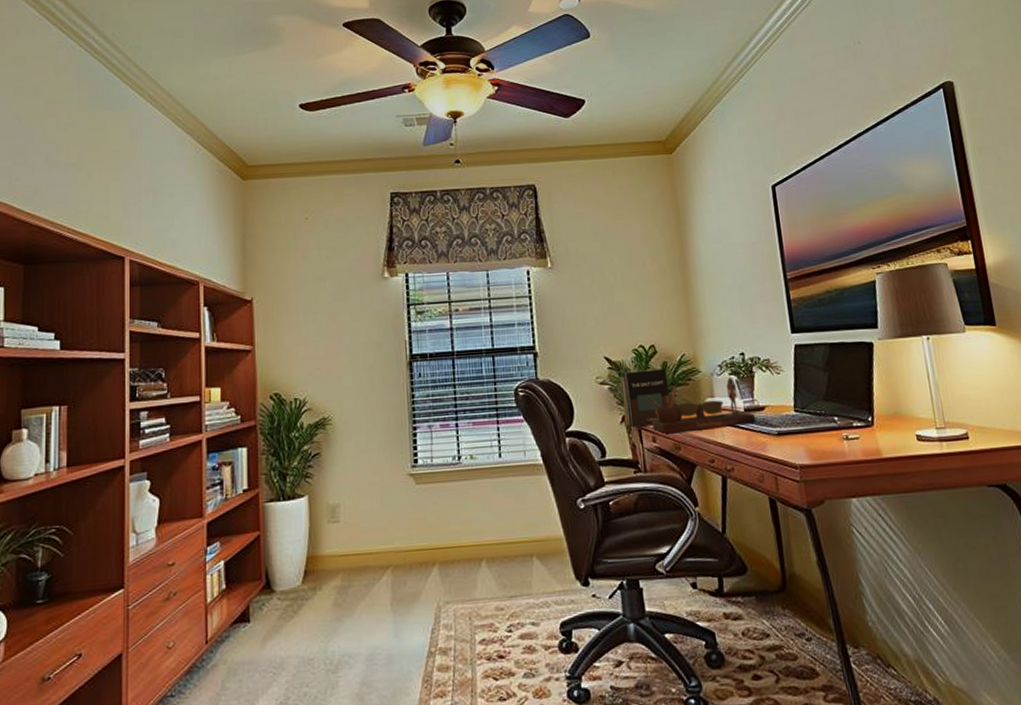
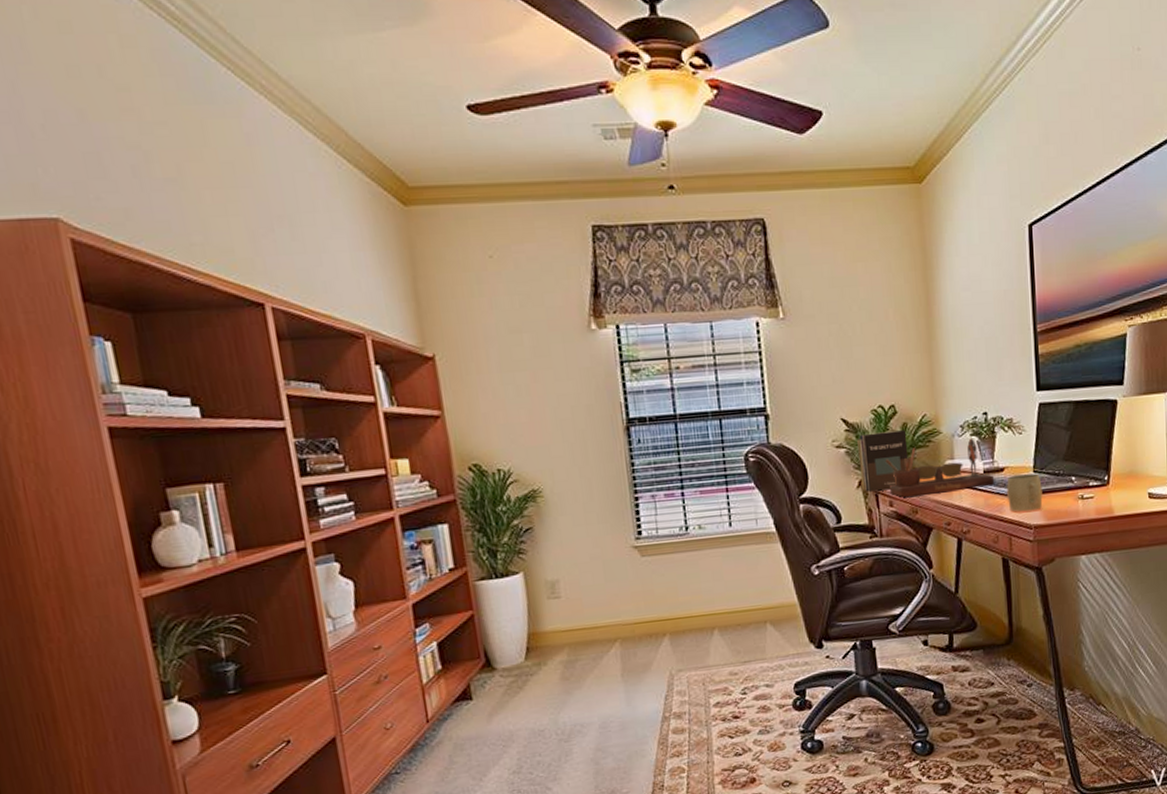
mug: none [768,413,807,452] -> present [1007,473,1043,513]

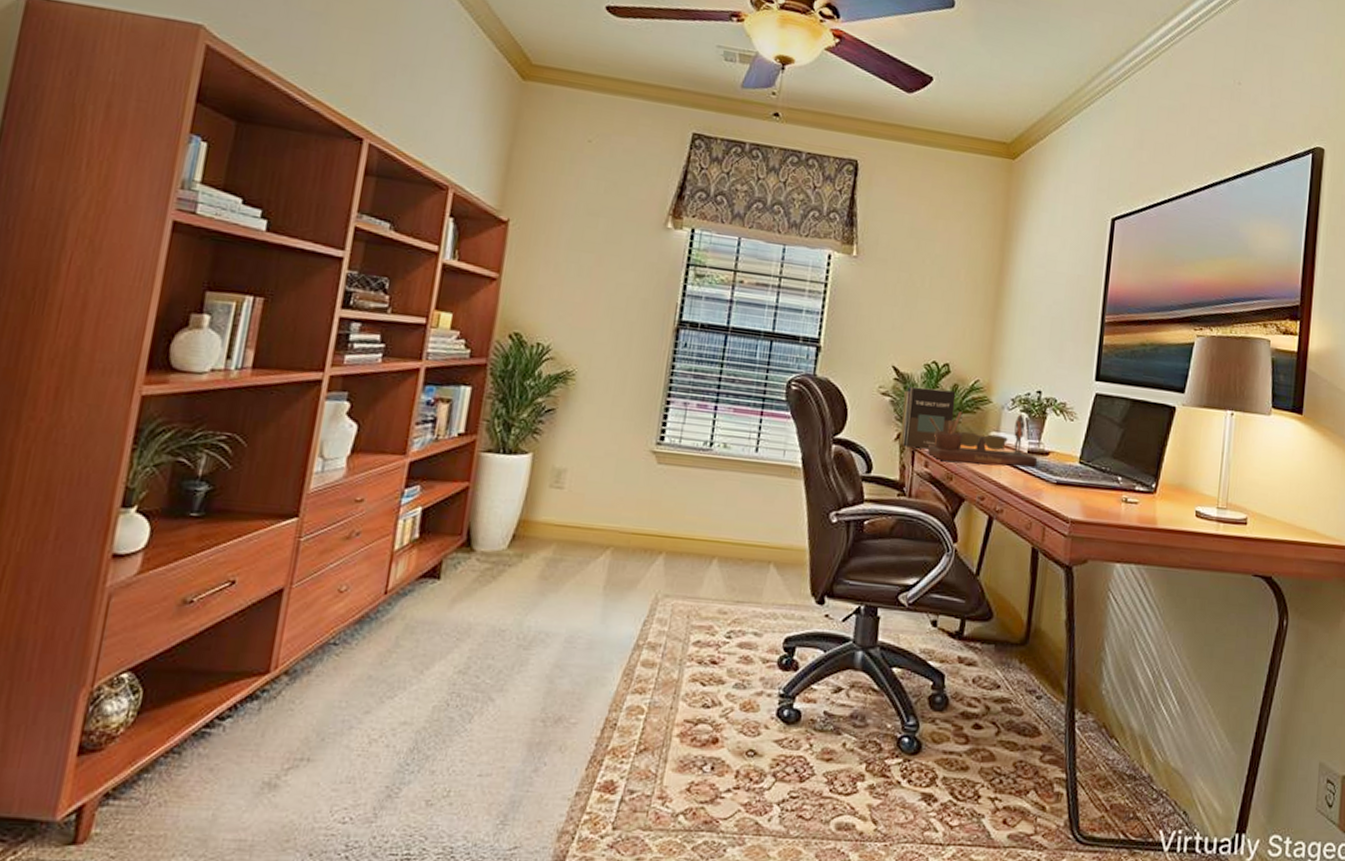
mug: present [1007,473,1043,513] -> none [1047,462,1086,505]

